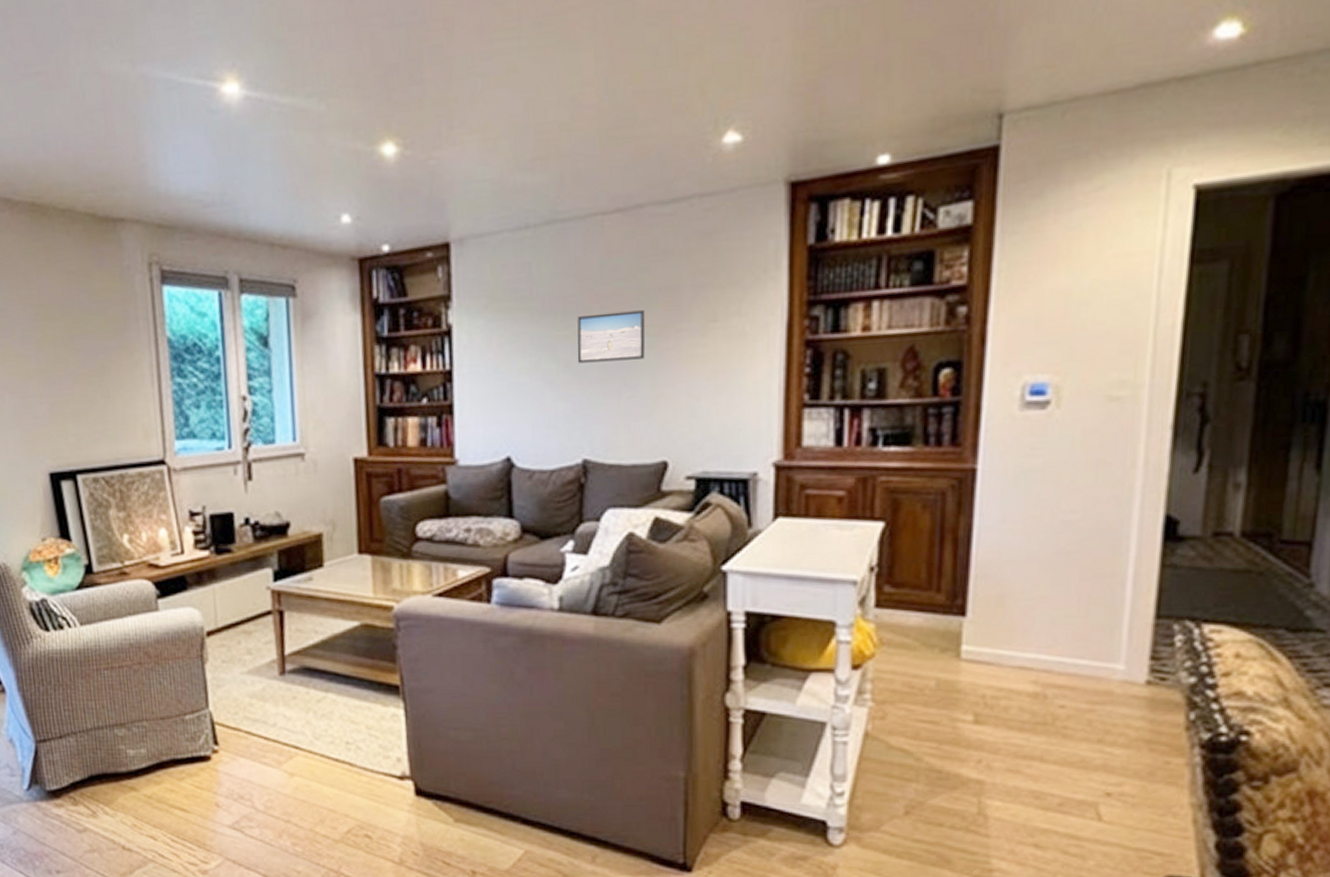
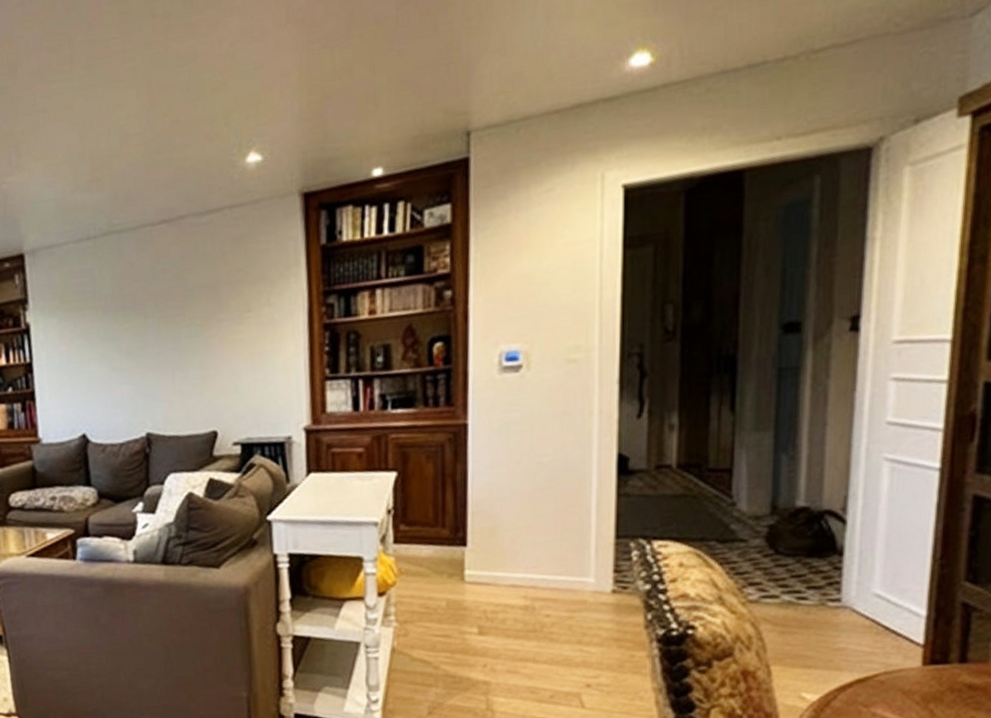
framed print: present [577,310,646,363] -> none [135,304,193,352]

